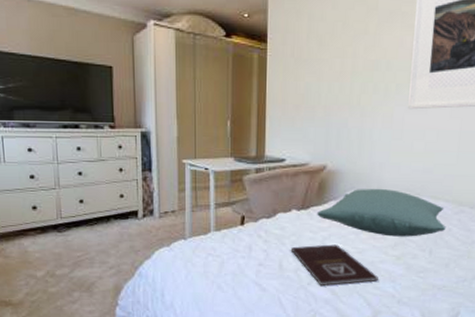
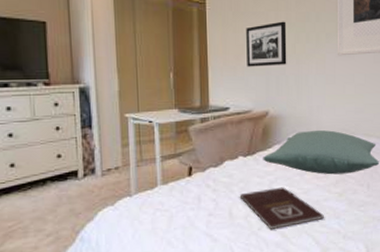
picture frame: none [306,69,353,118] -> present [246,21,287,67]

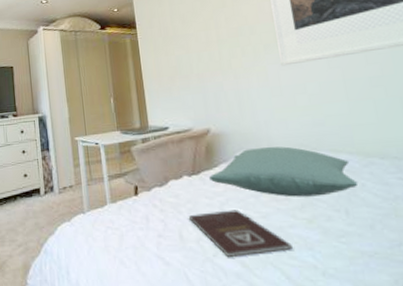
picture frame: present [246,21,287,67] -> none [177,39,224,87]

